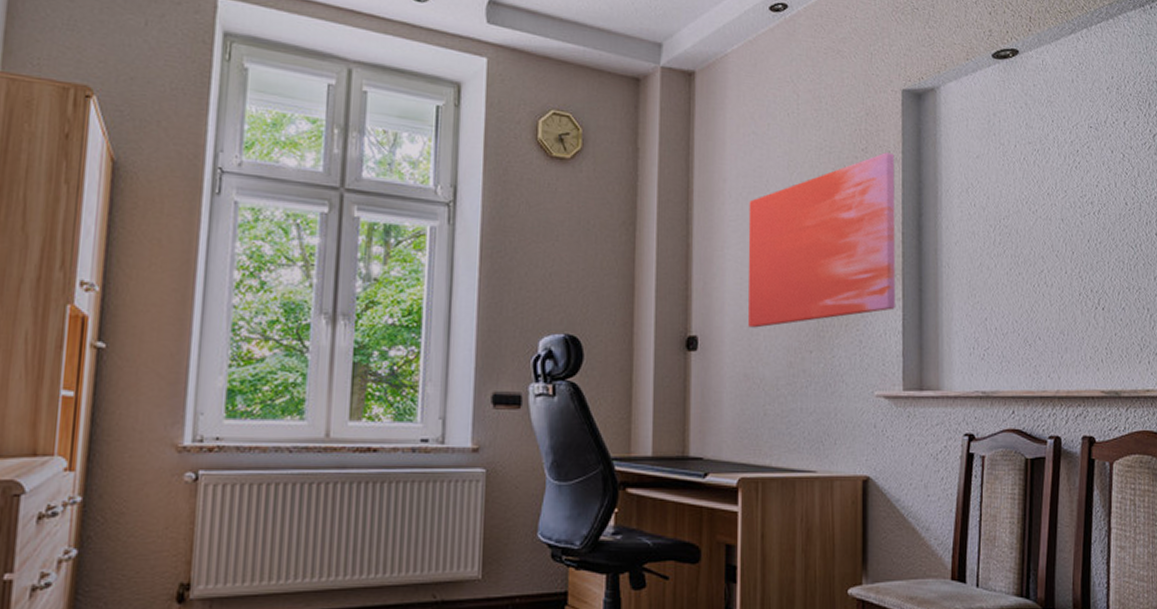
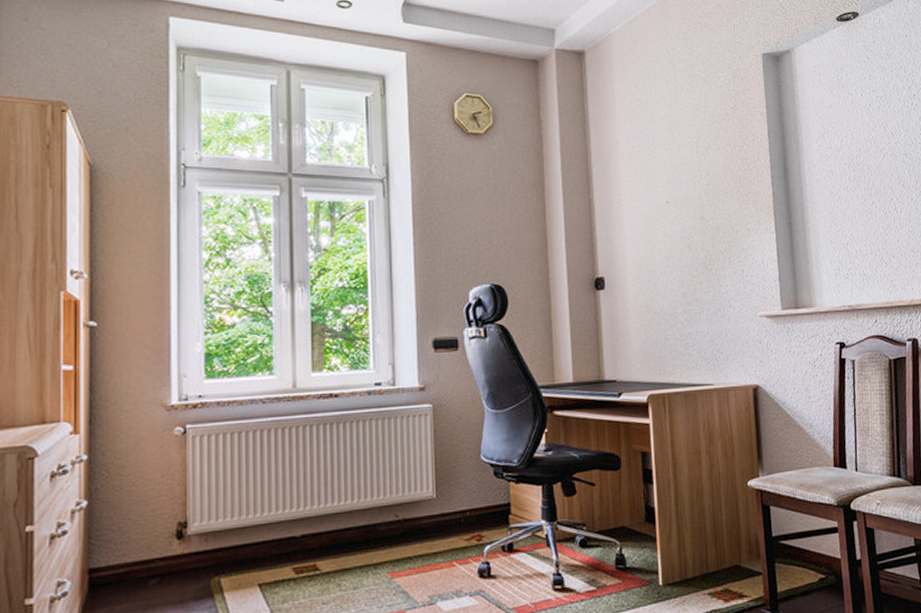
wall art: present [747,152,895,328] -> none [639,108,770,266]

